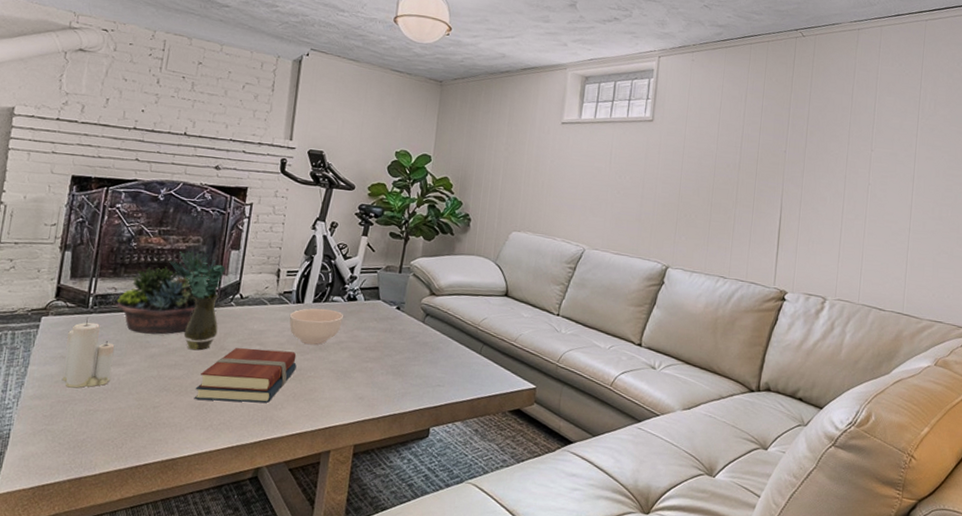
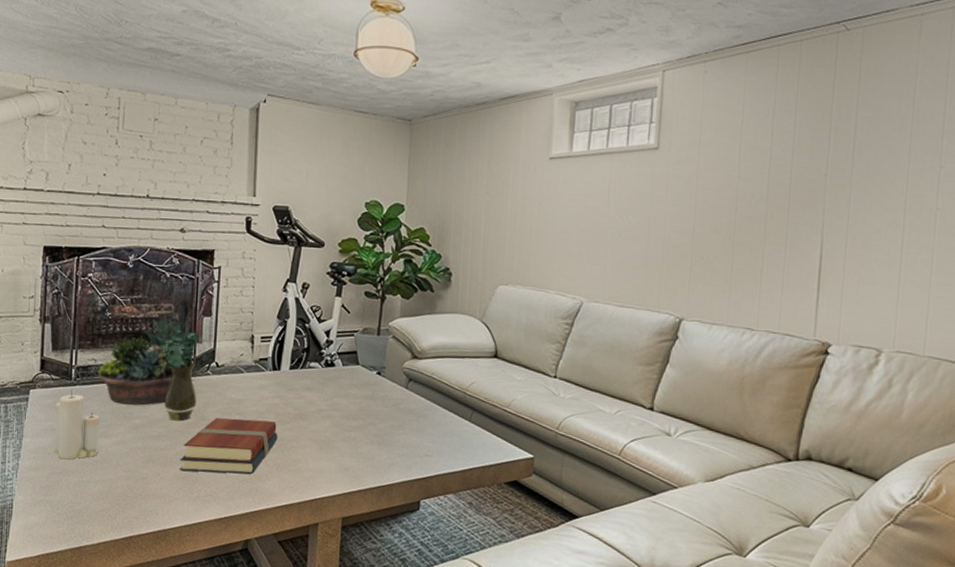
bowl: present [289,308,344,345] -> none [266,375,323,414]

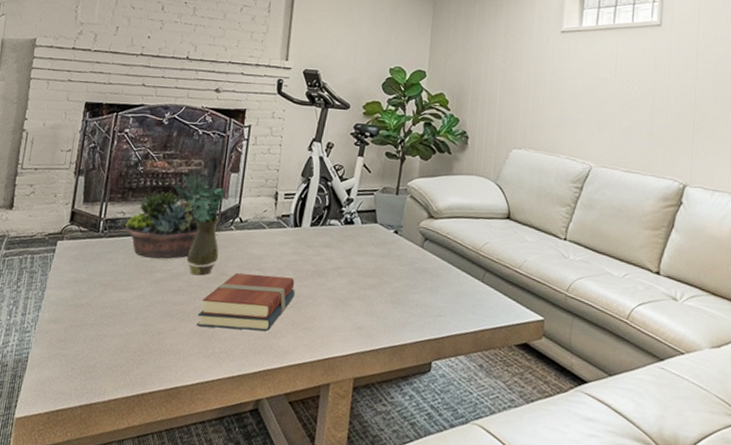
candle: present [54,390,100,460] -> none [76,242,123,313]

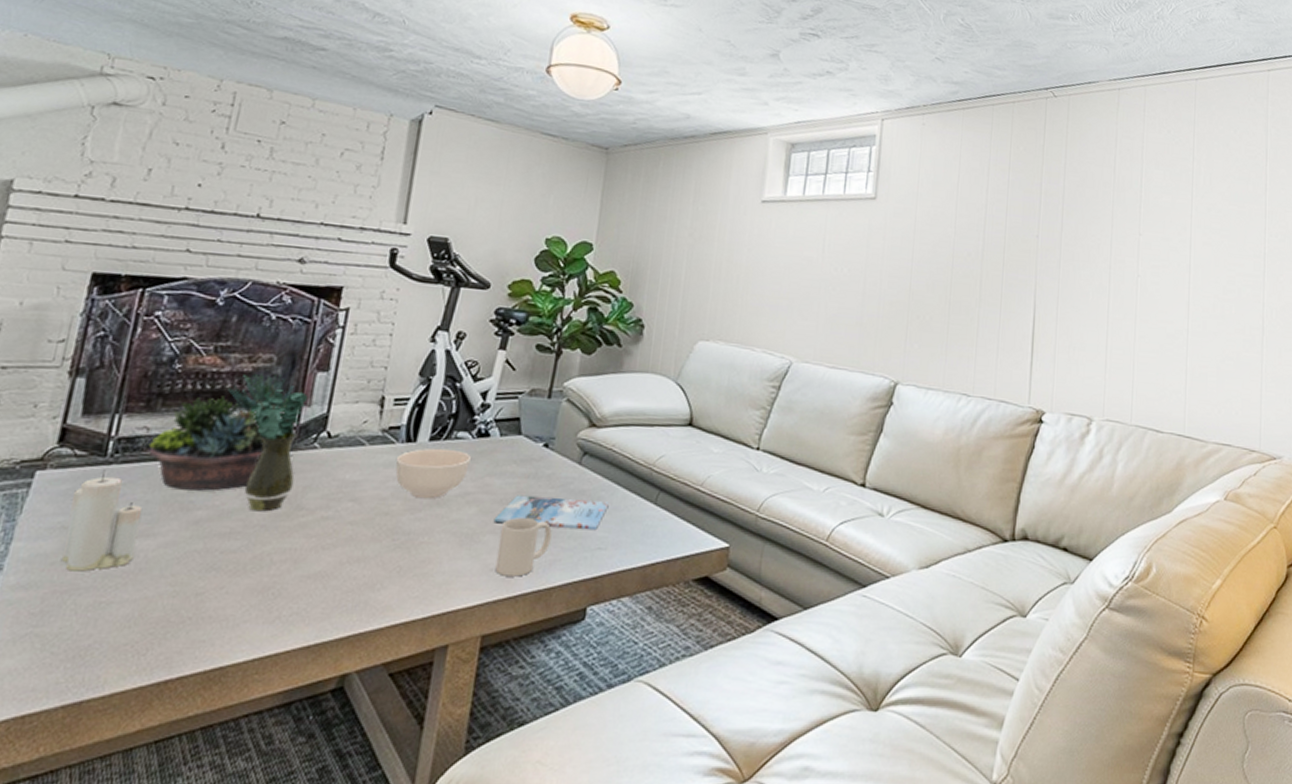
candle: none [76,242,123,313] -> present [62,471,143,572]
books: present [196,273,295,331] -> none [255,506,404,582]
bowl: none [287,232,342,271] -> present [395,448,472,499]
magazine: none [359,270,446,301] -> present [493,495,609,531]
mug: none [362,287,403,335] -> present [495,516,552,577]

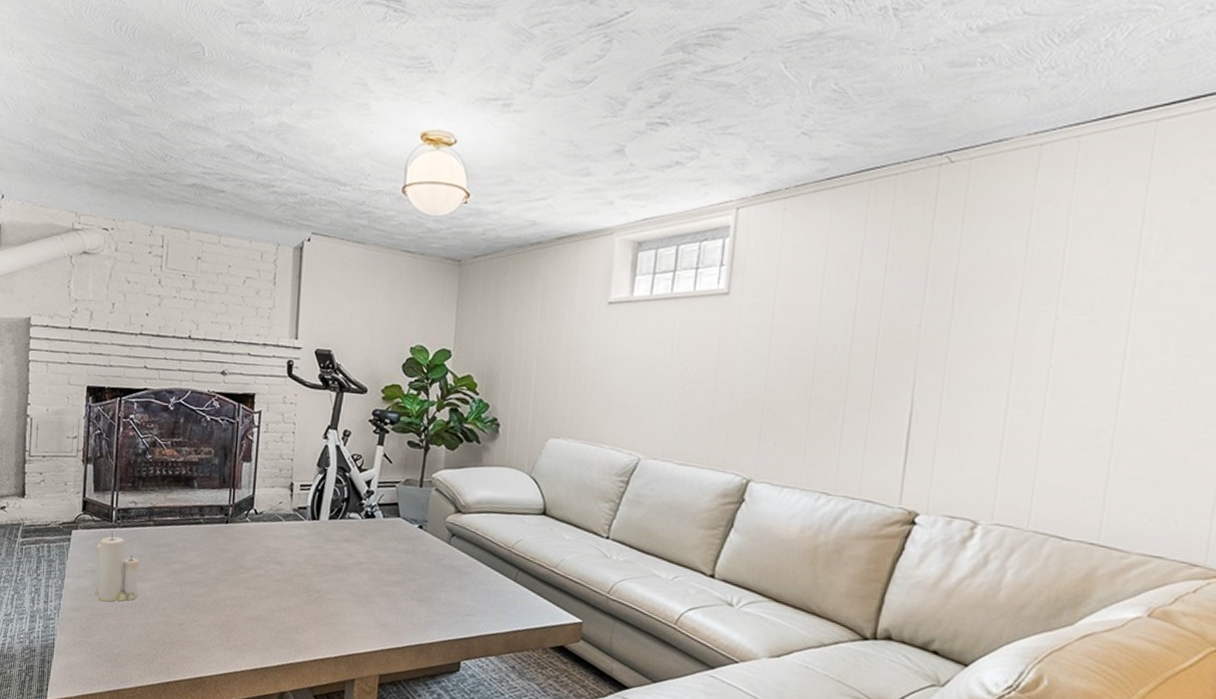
succulent planter: present [148,373,297,491] -> none [138,463,233,551]
vase: present [243,384,309,512] -> none [199,471,239,568]
bowl: present [395,448,472,499] -> none [305,525,363,566]
magazine: present [493,495,609,531] -> none [382,566,475,600]
mug: present [495,516,552,577] -> none [386,584,429,632]

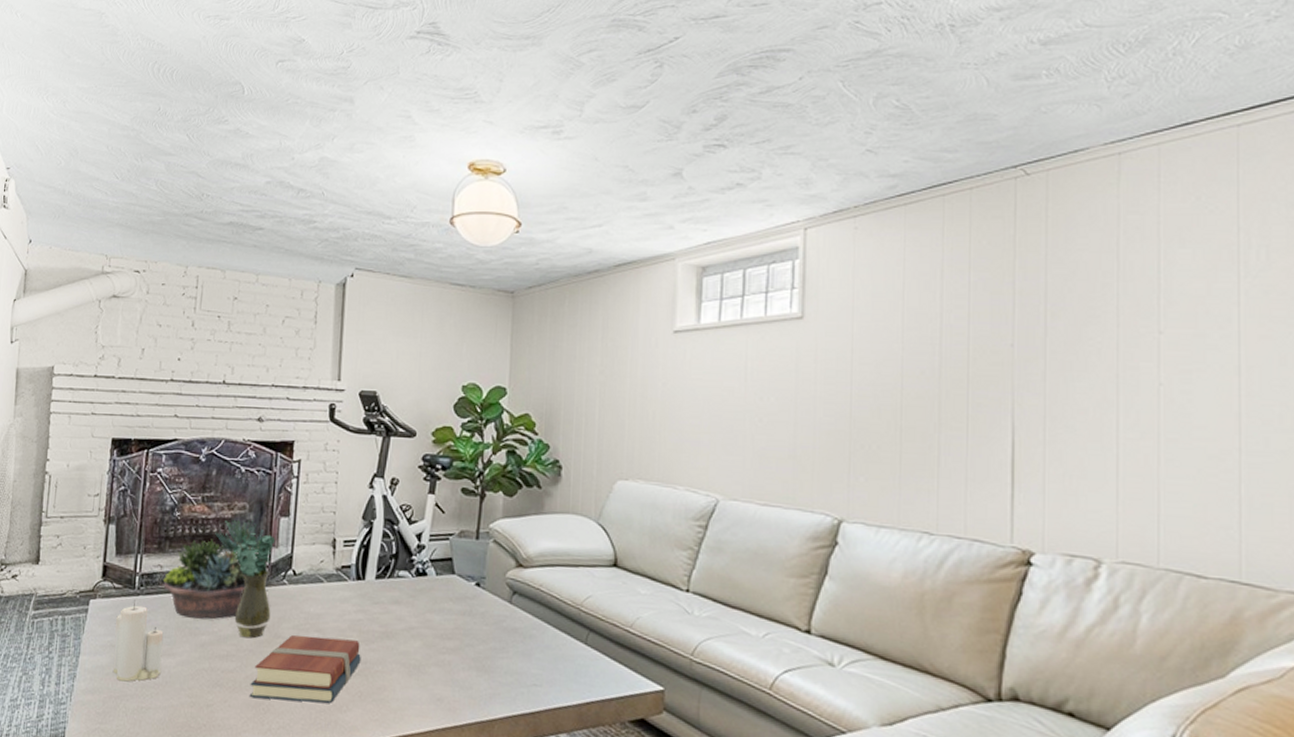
succulent planter: none [138,463,233,551] -> present [163,519,269,620]
vase: none [199,471,239,568] -> present [232,528,276,639]
books: none [216,566,316,625] -> present [249,635,361,703]

